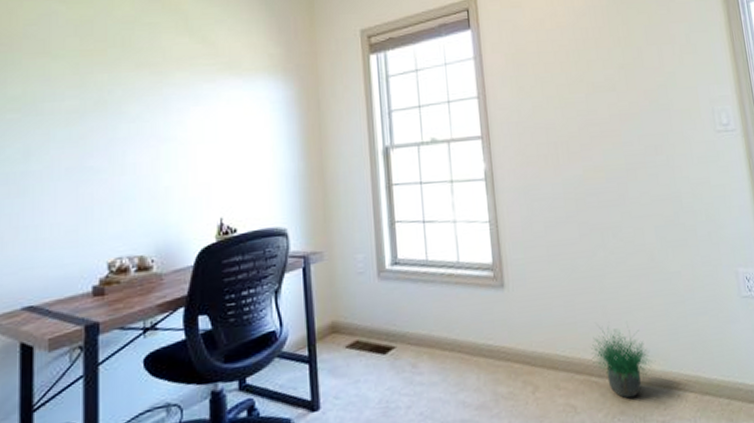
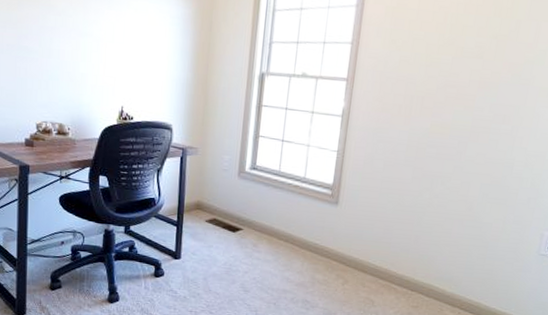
potted plant: present [591,326,656,399] -> none [396,251,449,306]

